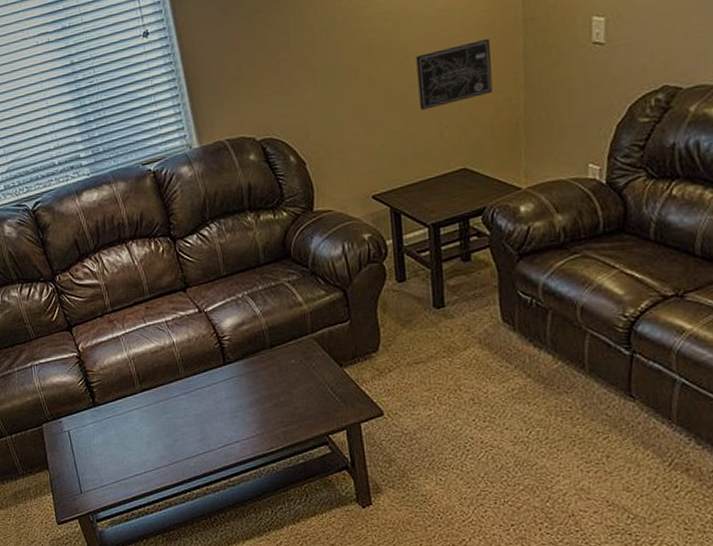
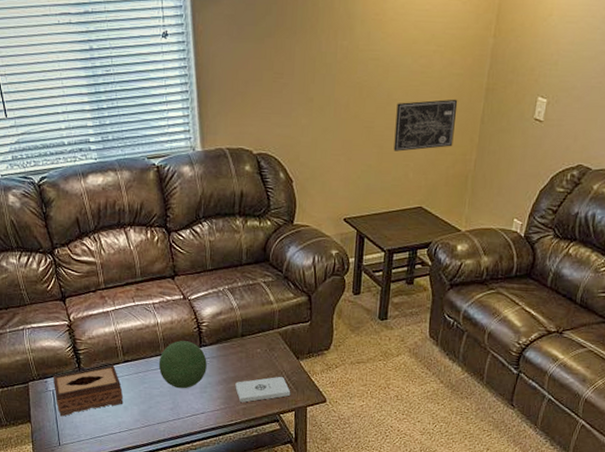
tissue box: none [66,395,145,460] -> present [52,364,123,417]
decorative orb: none [179,360,235,416] -> present [158,340,207,389]
notepad: none [270,389,339,425] -> present [235,376,291,402]

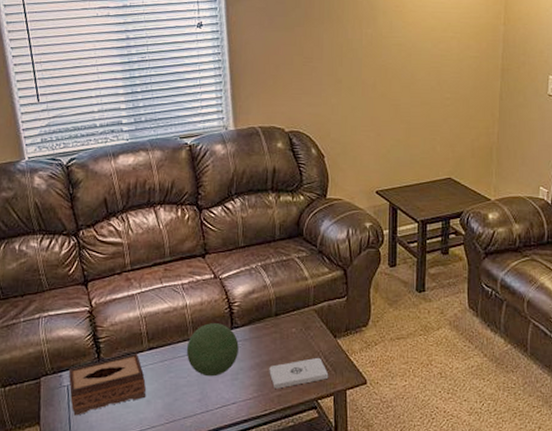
wall art: present [393,99,458,152] -> none [420,78,477,127]

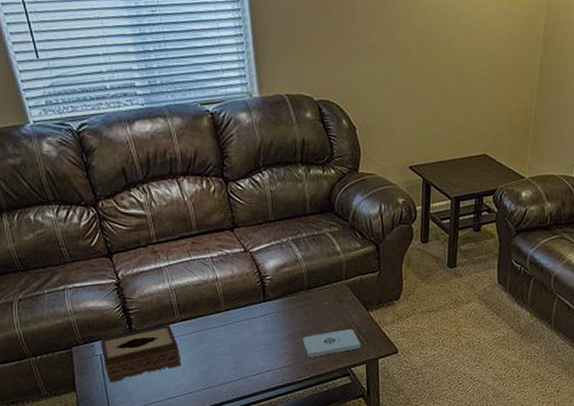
decorative orb: present [186,323,239,377] -> none [219,296,272,347]

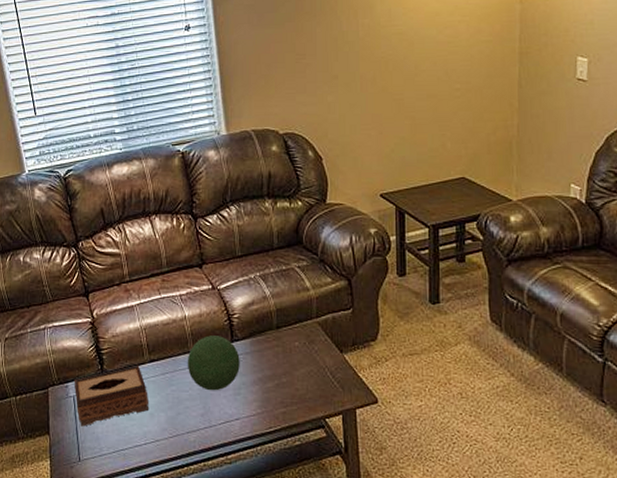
decorative orb: none [219,296,272,347] -> present [187,335,240,391]
notepad: present [303,328,361,357] -> none [272,373,336,405]

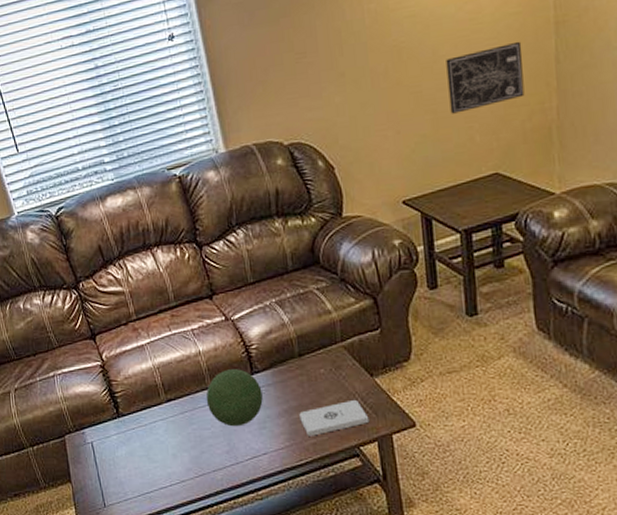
tissue box: present [74,365,148,427] -> none [90,405,170,472]
notepad: none [272,373,336,405] -> present [299,399,370,436]
wall art: none [426,65,491,122] -> present [446,41,525,114]

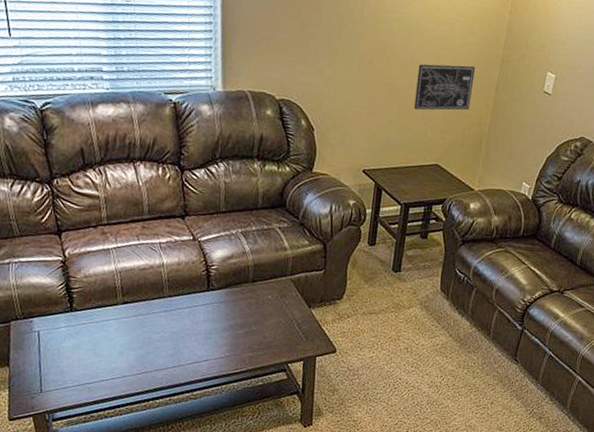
decorative orb: present [206,369,263,427] -> none [160,283,214,335]
notepad: present [299,399,370,436] -> none [242,324,301,350]

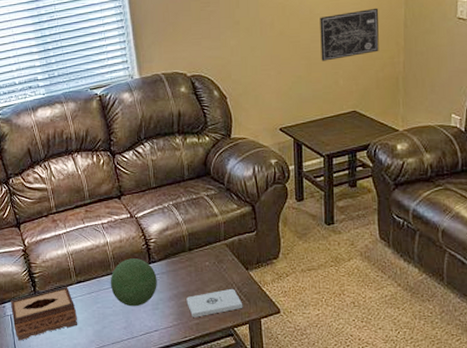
tissue box: none [39,305,119,361] -> present [10,286,77,341]
decorative orb: none [160,283,214,335] -> present [110,258,157,307]
notepad: none [242,324,301,350] -> present [186,288,243,317]

